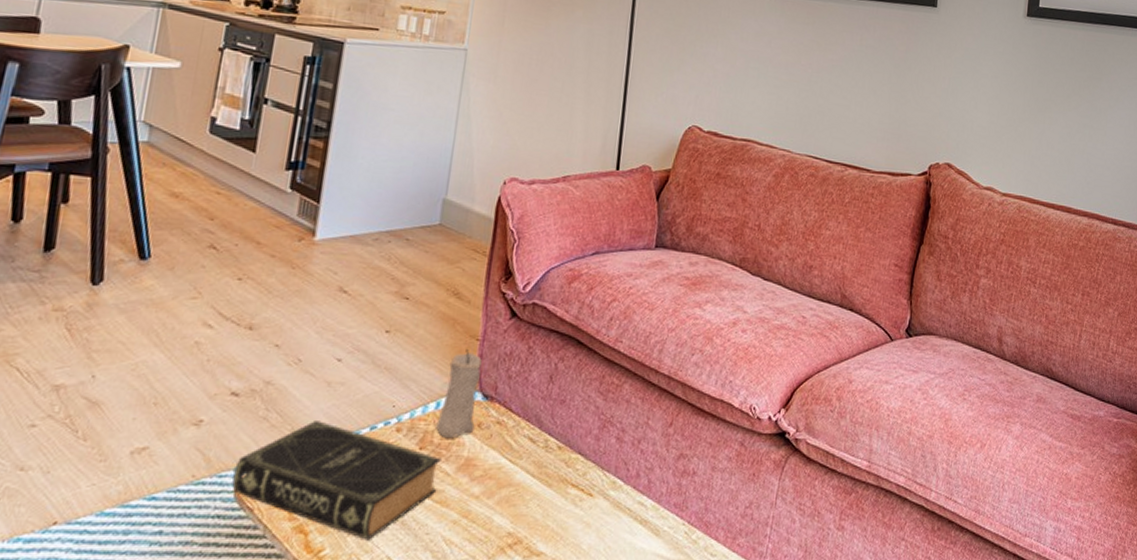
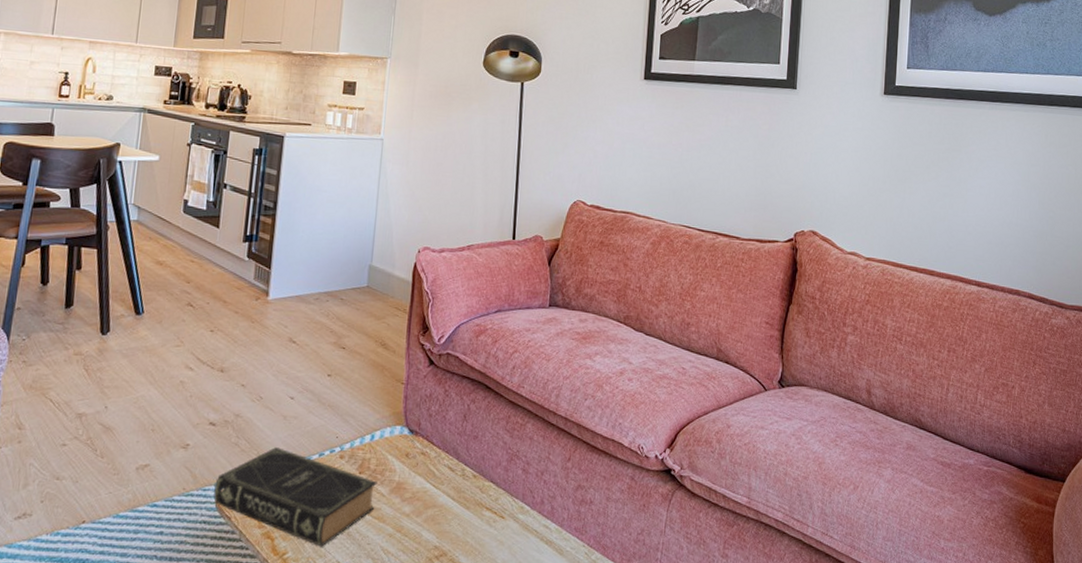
candle: present [436,348,482,439] -> none [372,390,407,466]

